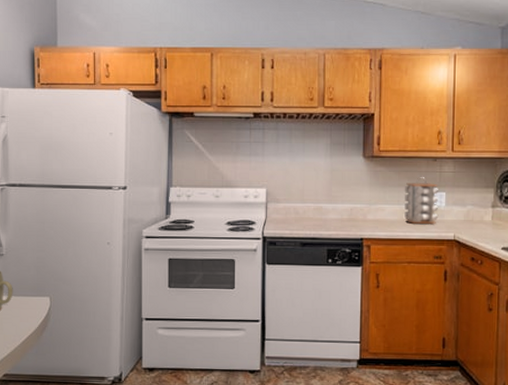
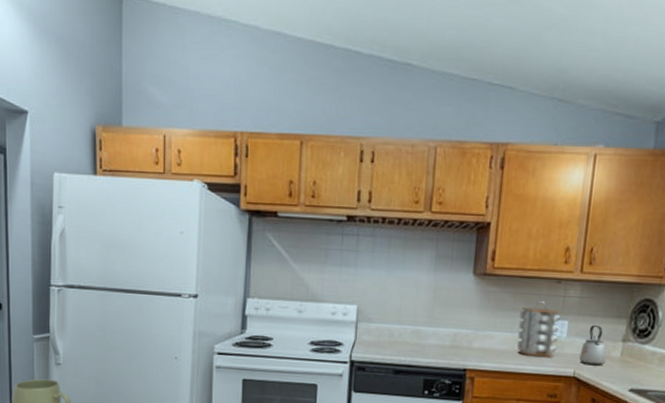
kettle: none [458,195,480,229] -> present [579,325,607,366]

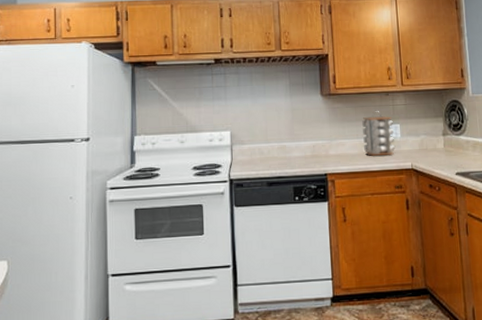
kettle: present [579,325,607,366] -> none [413,125,434,158]

